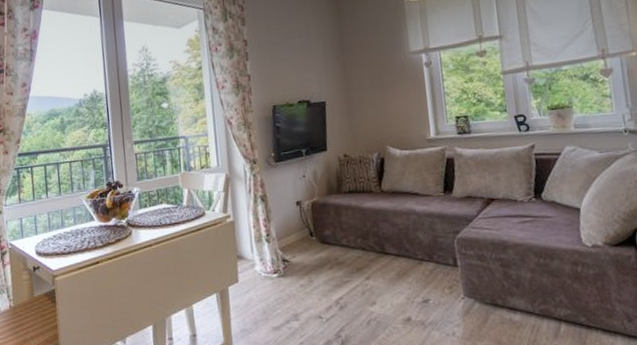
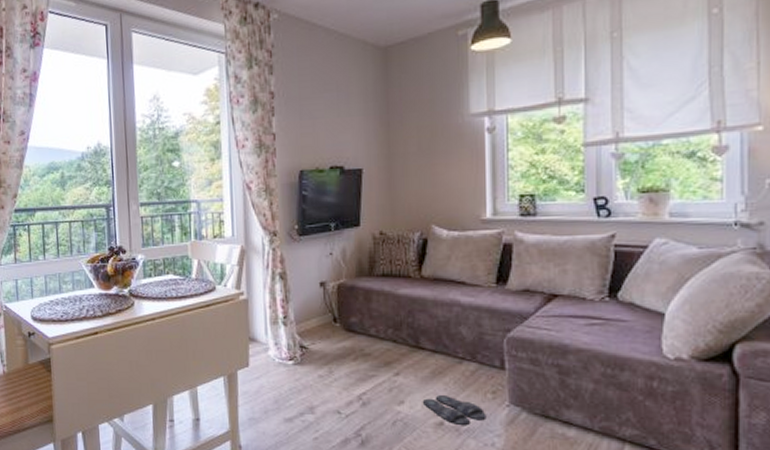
slippers: none [391,294,446,320] -> present [422,395,486,426]

